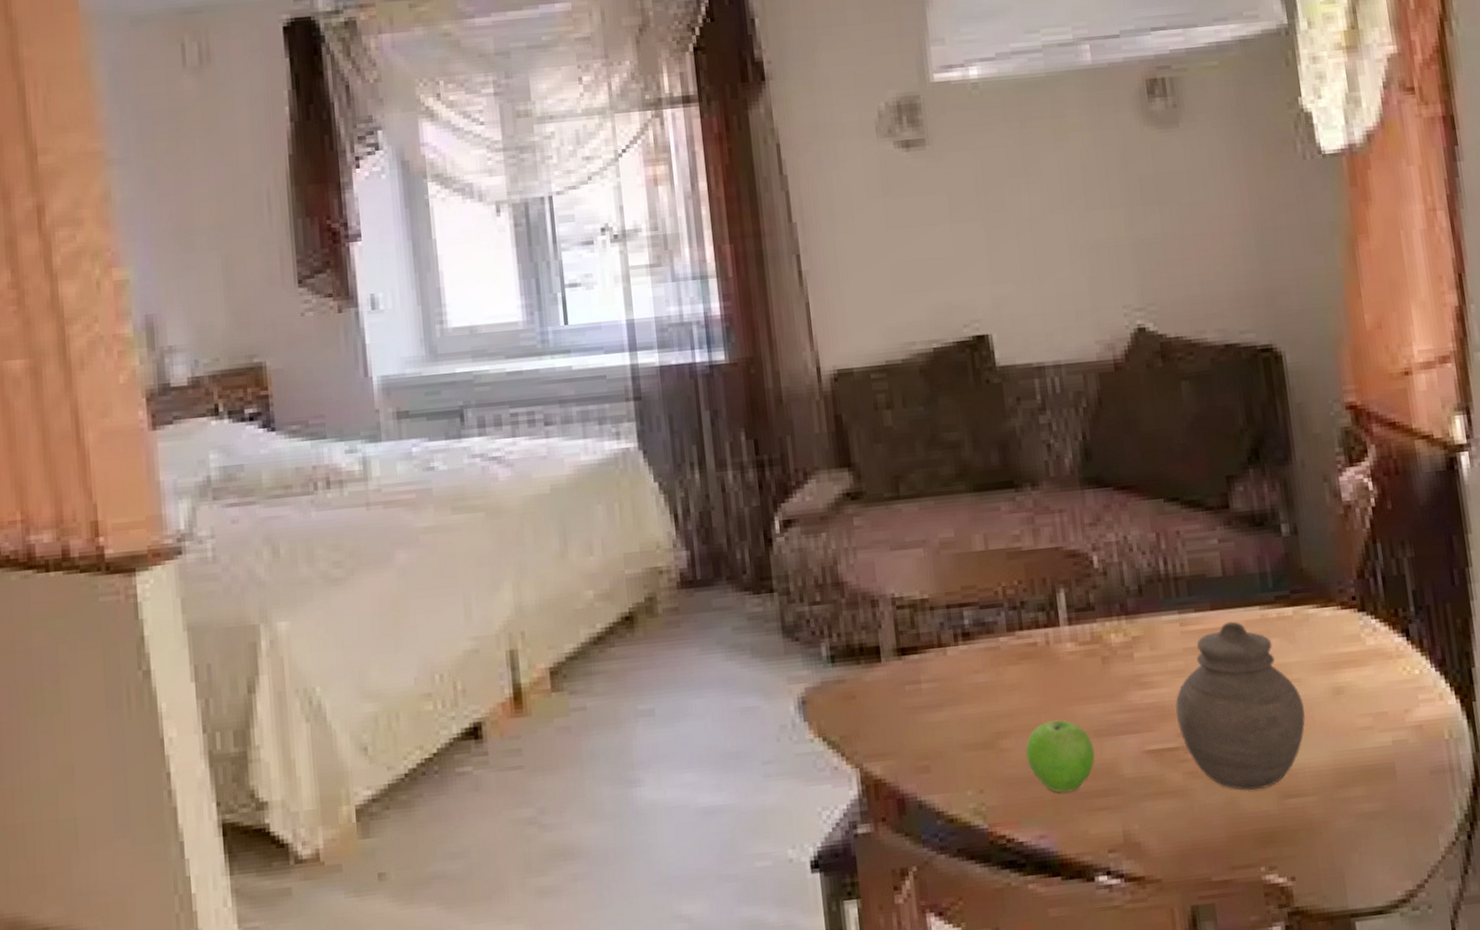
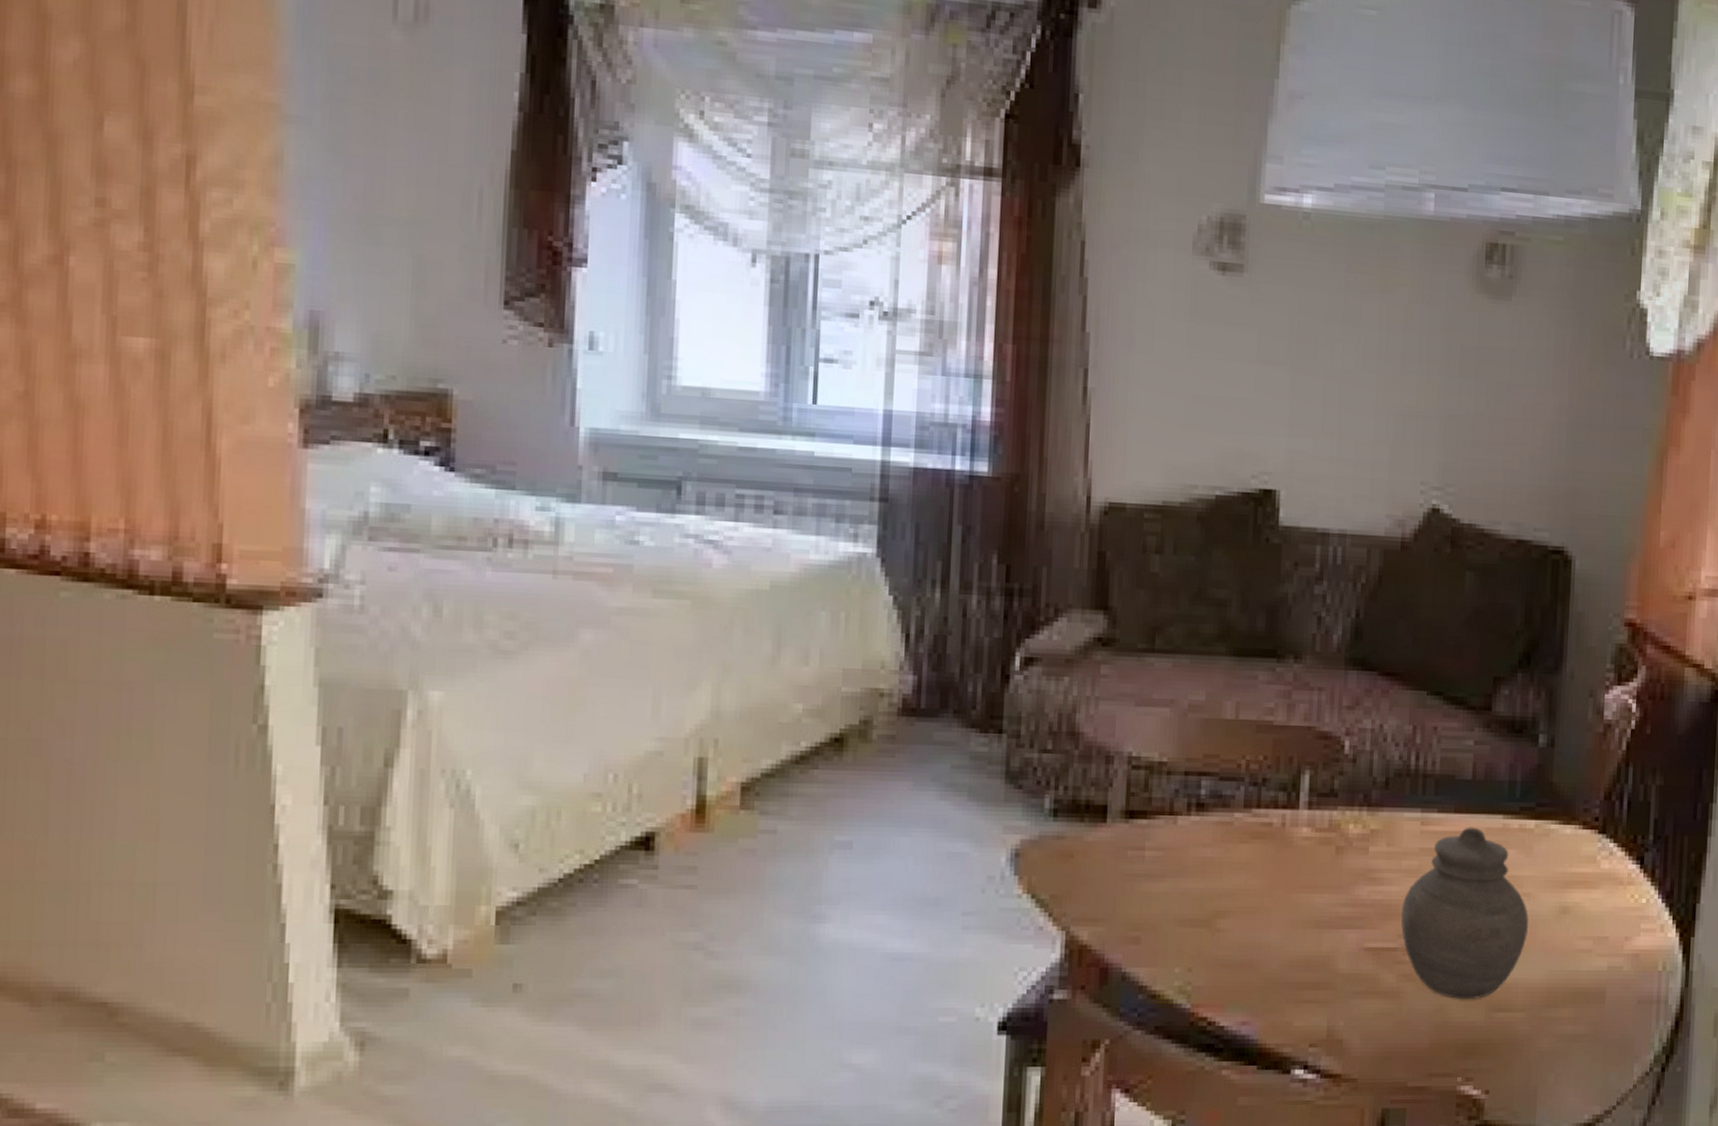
fruit: present [1026,720,1096,793] -> none [1242,906,1313,981]

